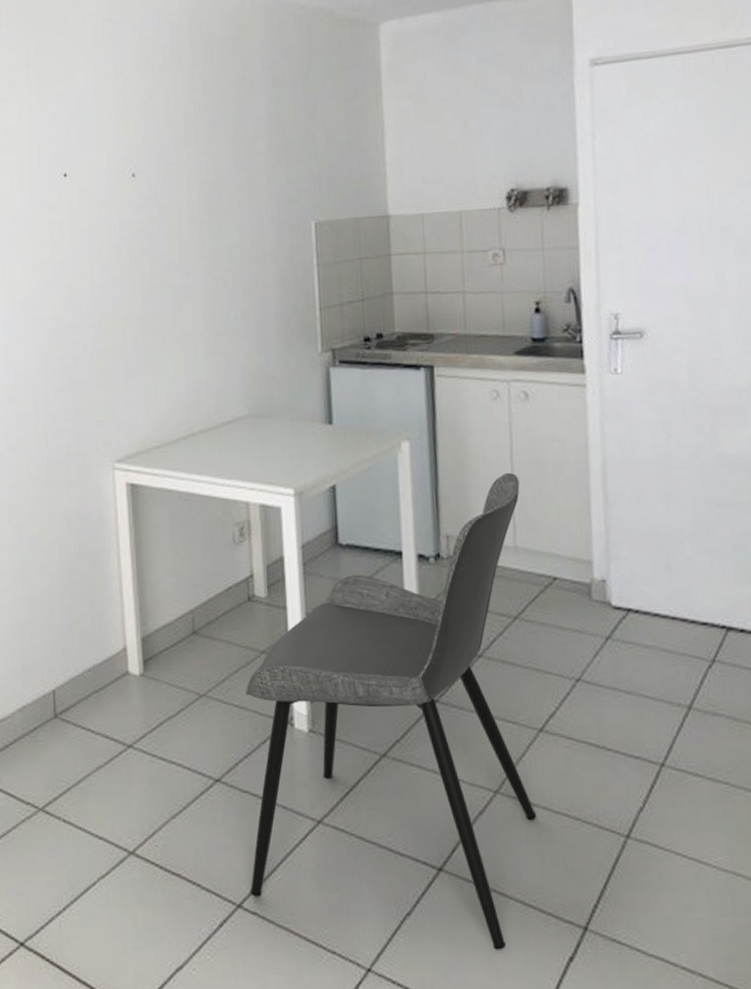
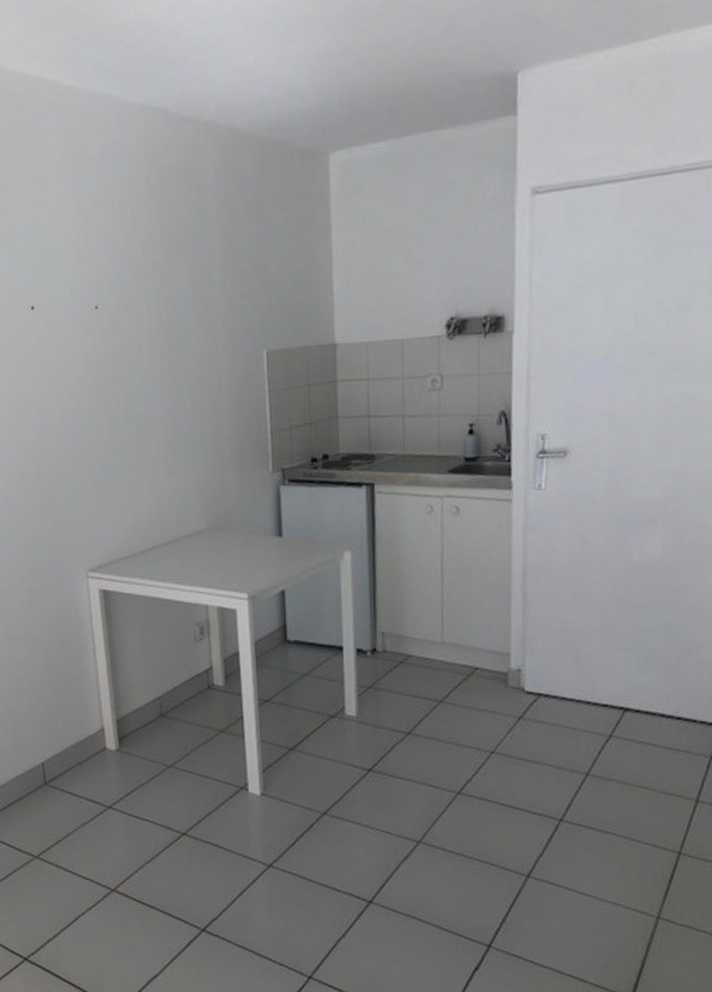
dining chair: present [245,472,537,950] -> none [207,578,453,962]

